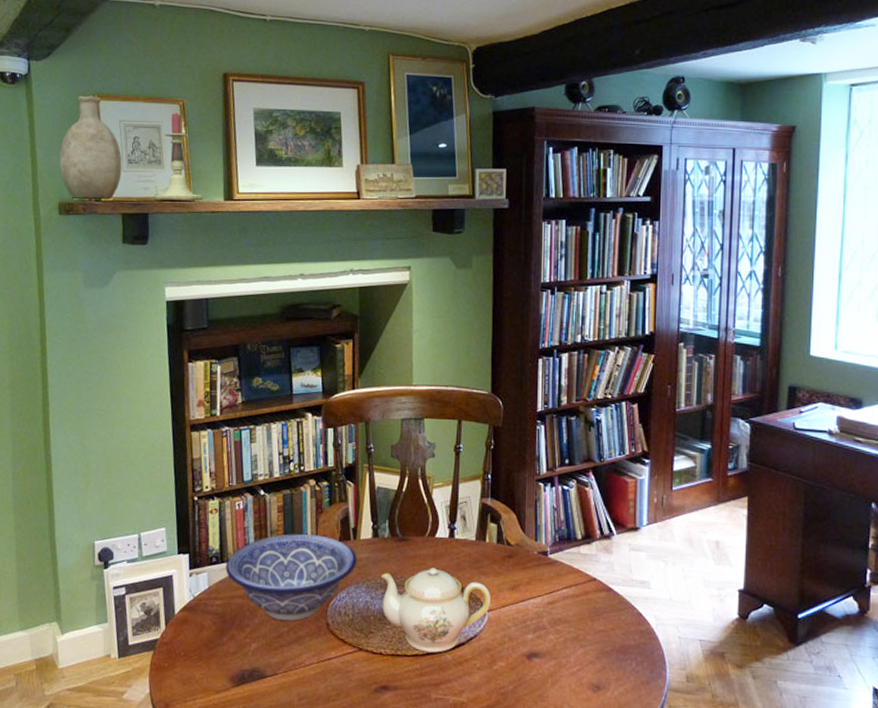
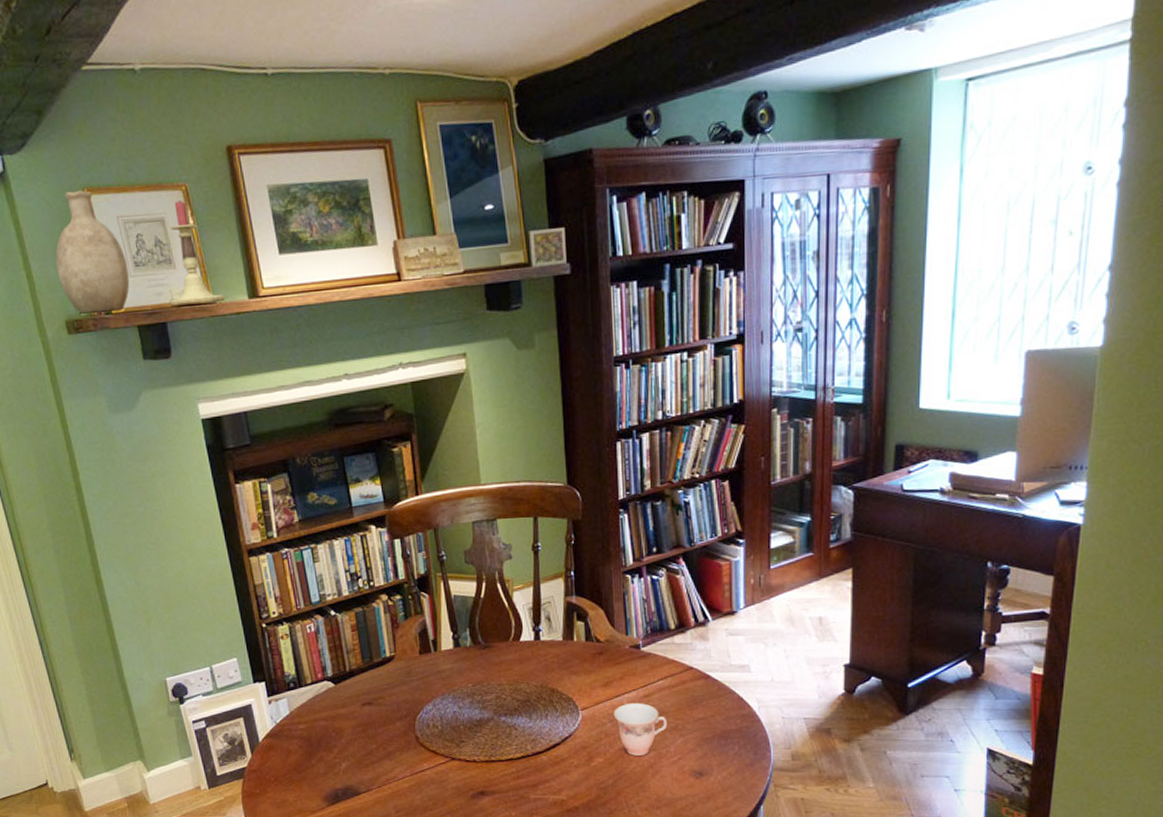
decorative bowl: present [225,533,358,621] -> none [304,650,441,739]
teapot: present [381,568,492,653] -> none [467,672,584,756]
teacup: none [518,608,569,663] -> present [613,702,668,756]

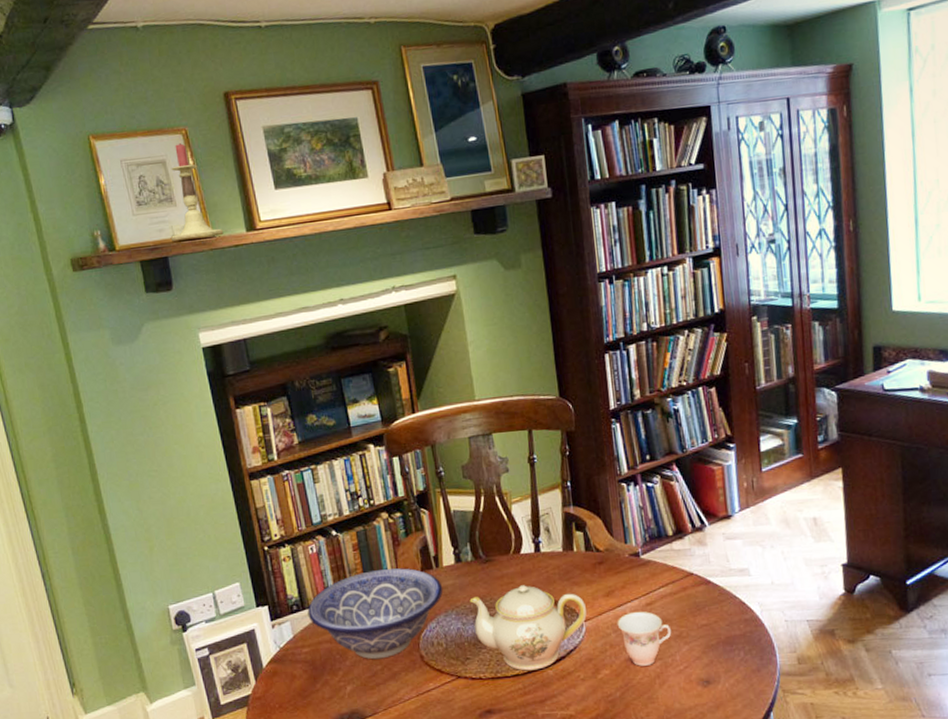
decorative vase: present [55,190,130,315] -> none [61,137,132,253]
decorative bowl: none [304,650,441,739] -> present [307,568,443,660]
teapot: none [467,672,584,756] -> present [469,585,588,671]

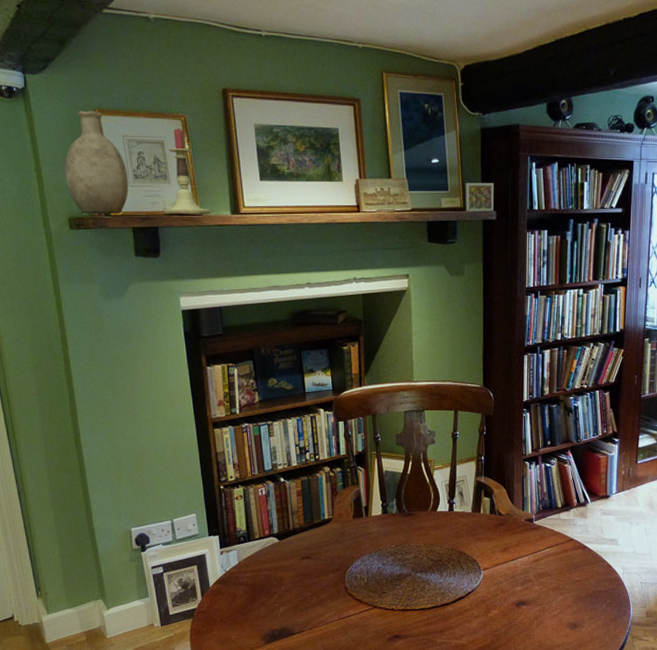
decorative vase: none [61,137,132,253] -> present [65,110,129,215]
decorative bowl: present [307,568,443,660] -> none [252,513,370,587]
teapot: present [469,585,588,671] -> none [391,537,486,606]
teacup: present [617,611,672,666] -> none [509,565,551,609]

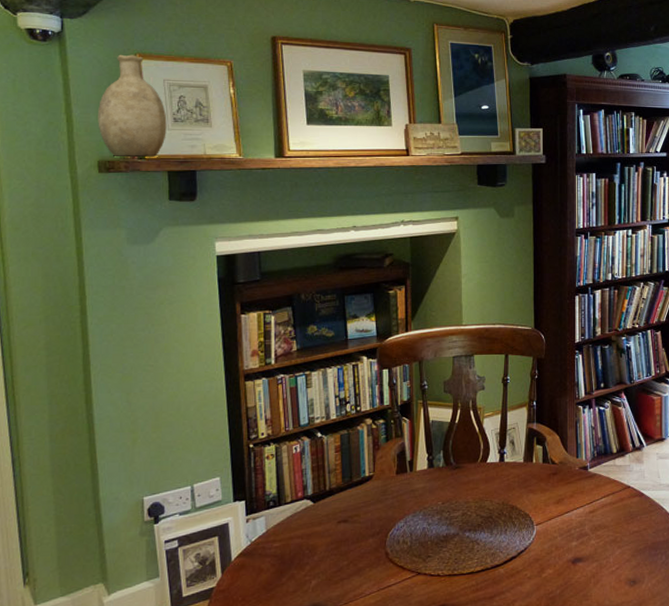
candlestick: present [162,128,210,216] -> none [201,73,253,159]

